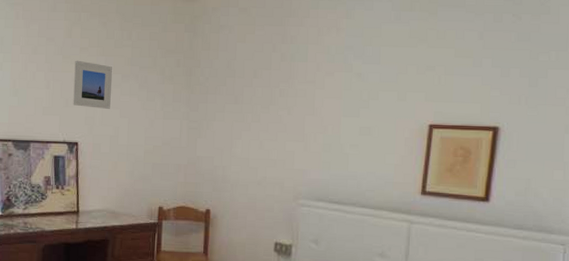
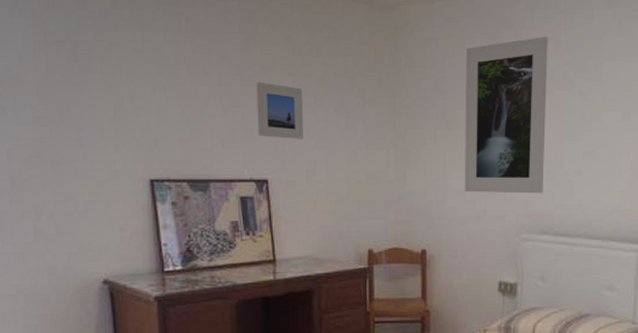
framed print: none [247,24,331,164] -> present [464,36,548,194]

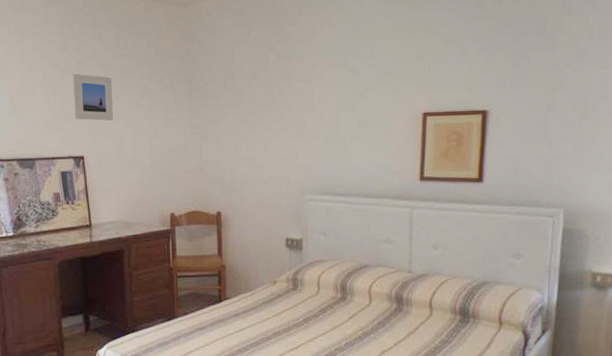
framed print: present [464,36,548,194] -> none [251,21,324,161]

